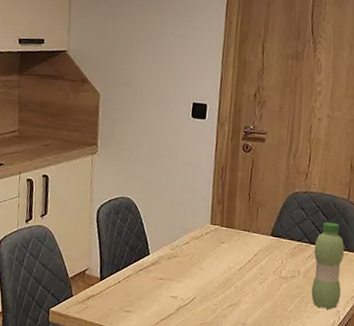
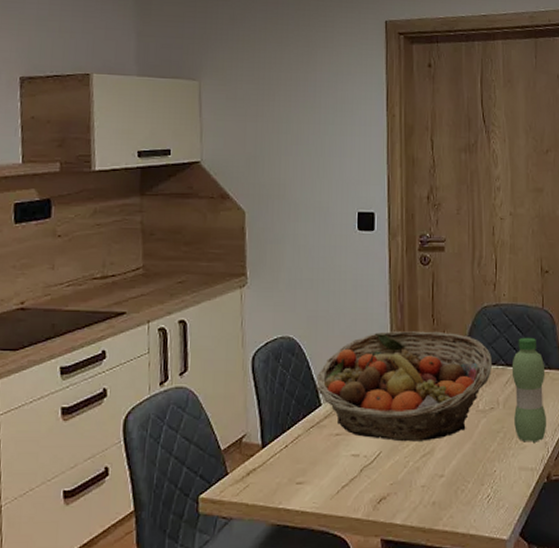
fruit basket: none [146,203,298,295] -> present [316,331,493,442]

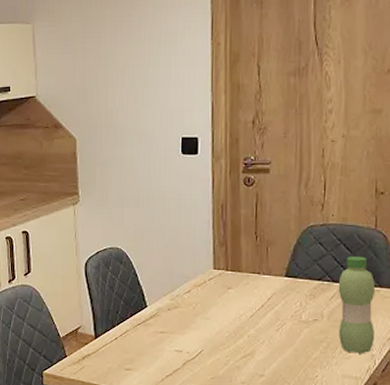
fruit basket: present [316,331,493,442] -> none [142,246,318,345]

